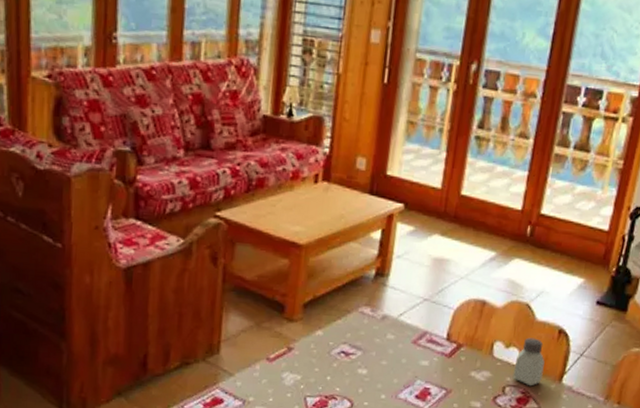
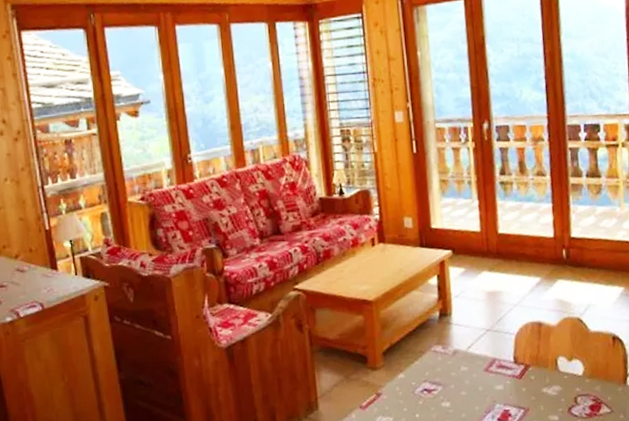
saltshaker: present [512,337,545,386] -> none [580,348,608,393]

